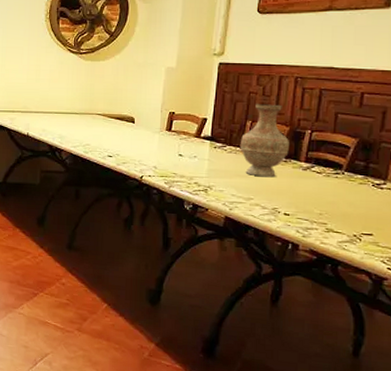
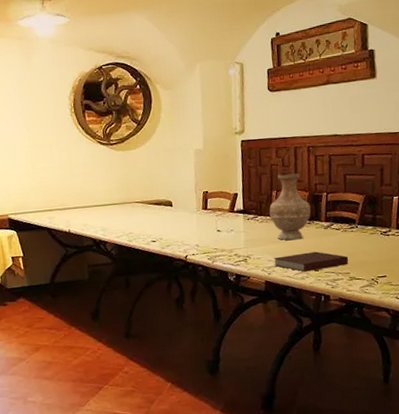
notebook: none [238,192,328,214] -> present [273,251,349,272]

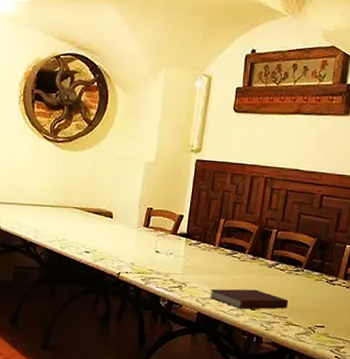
vase: present [269,173,311,241] -> none [213,202,258,274]

